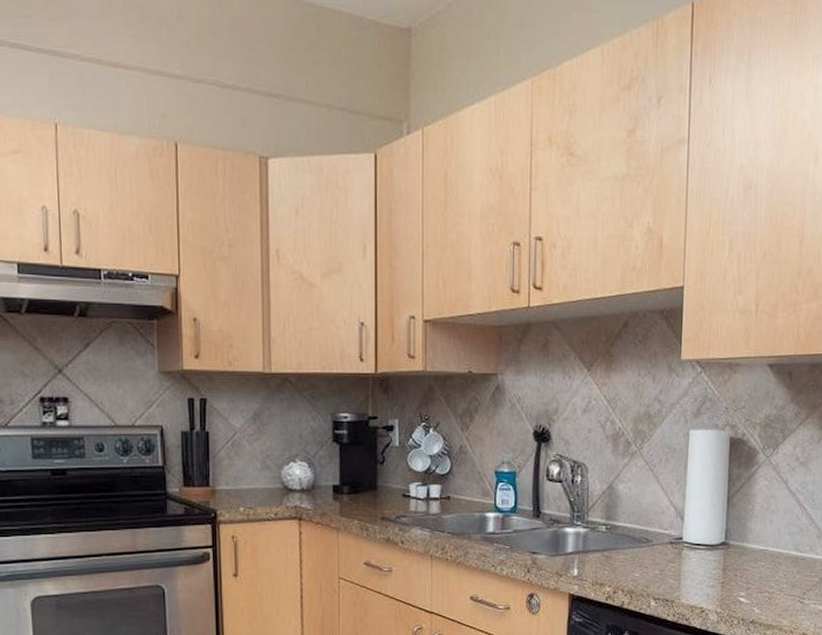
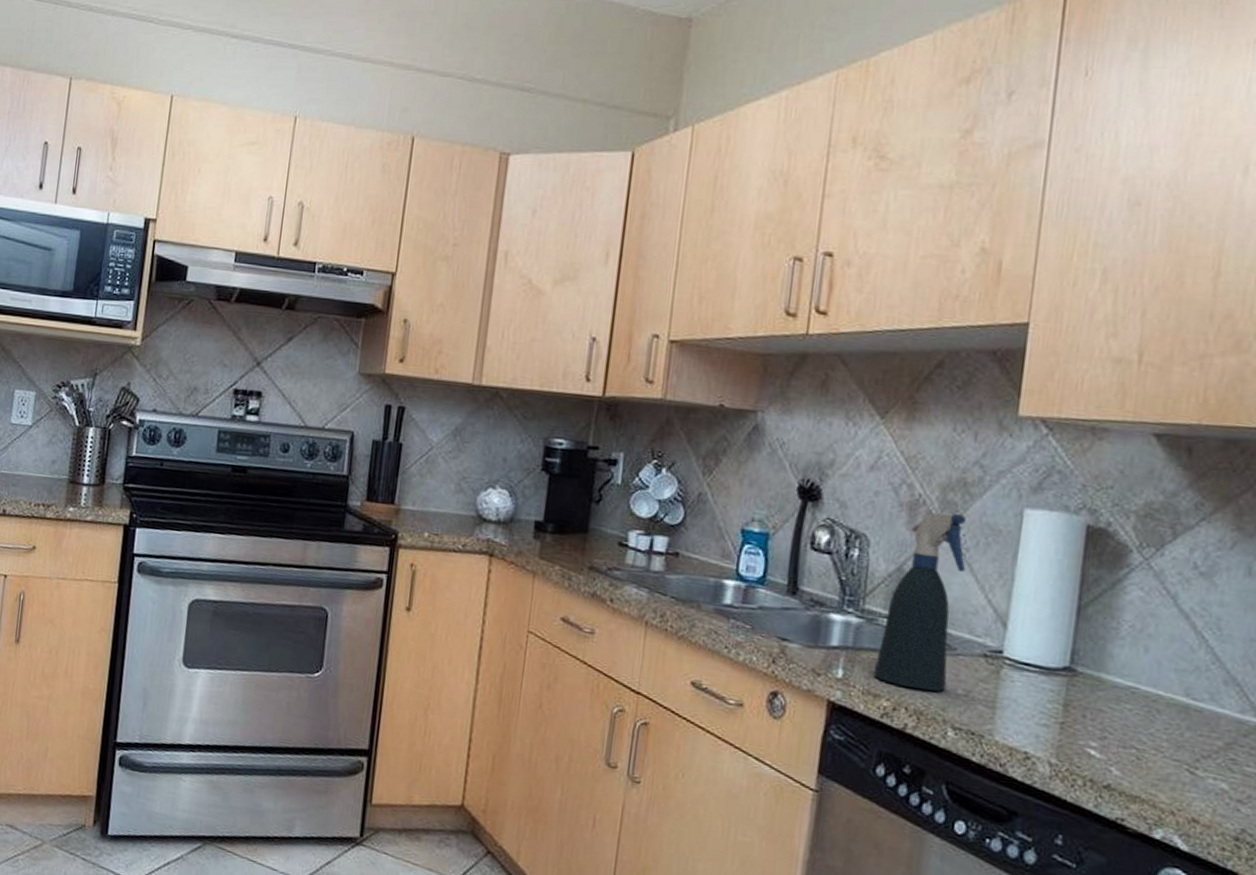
spray bottle: none [598,440,654,575] -> present [873,512,966,692]

